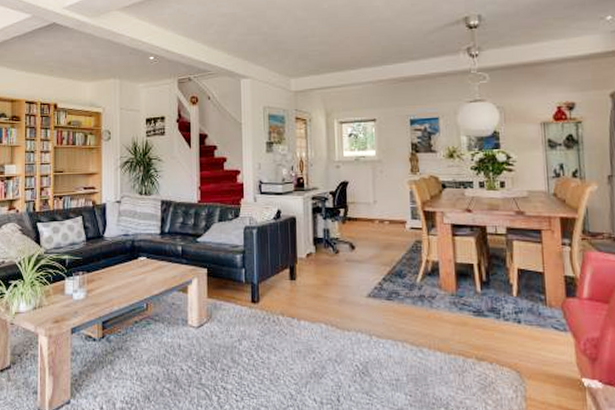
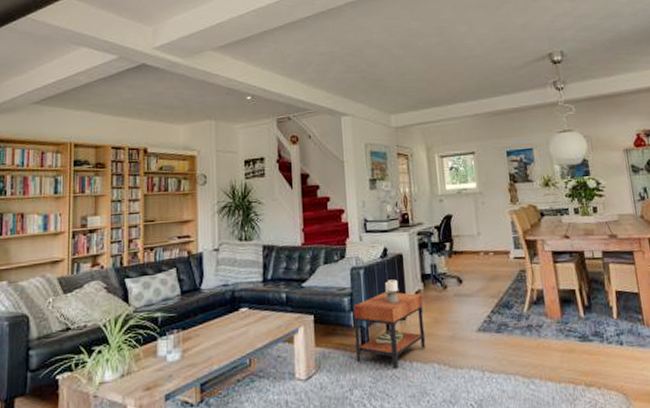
side table: none [244,241,315,325] -> present [353,279,426,369]

